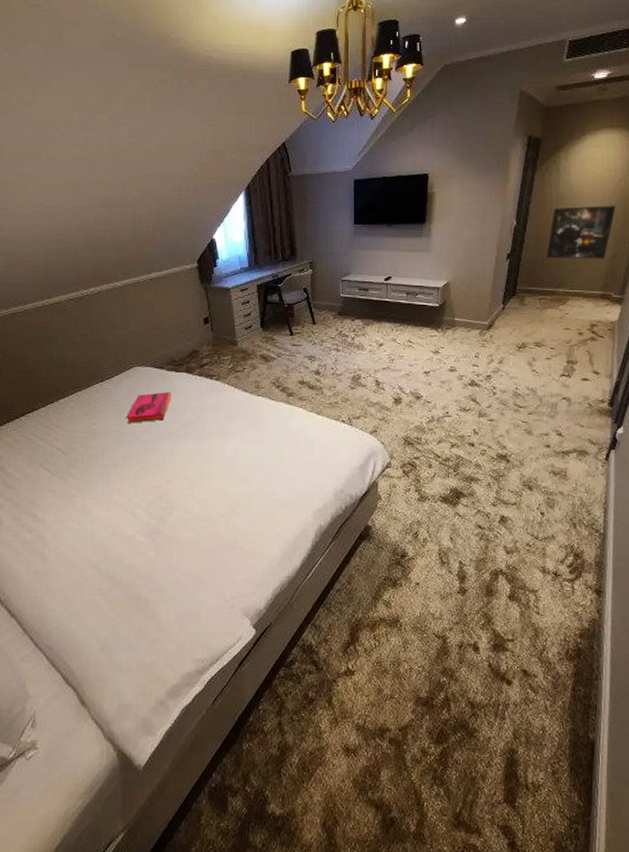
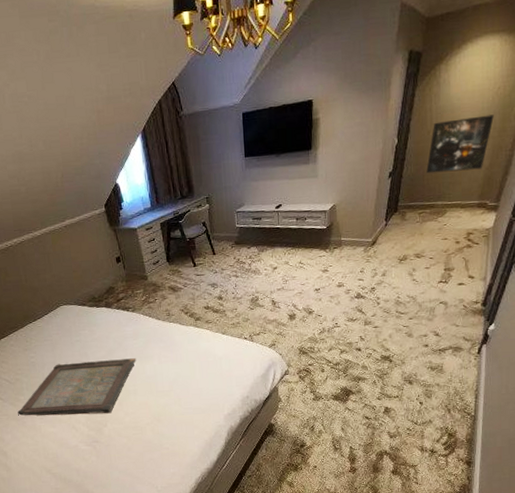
serving tray: none [66,434,215,499] -> present [18,358,136,416]
hardback book: present [126,392,171,423] -> none [59,325,96,355]

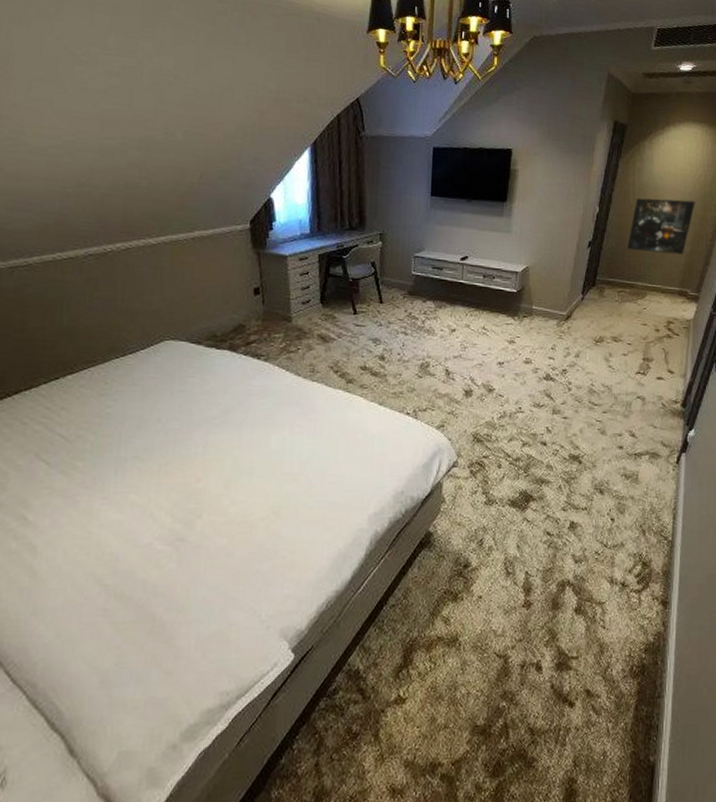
serving tray: present [18,358,136,416] -> none [68,420,260,500]

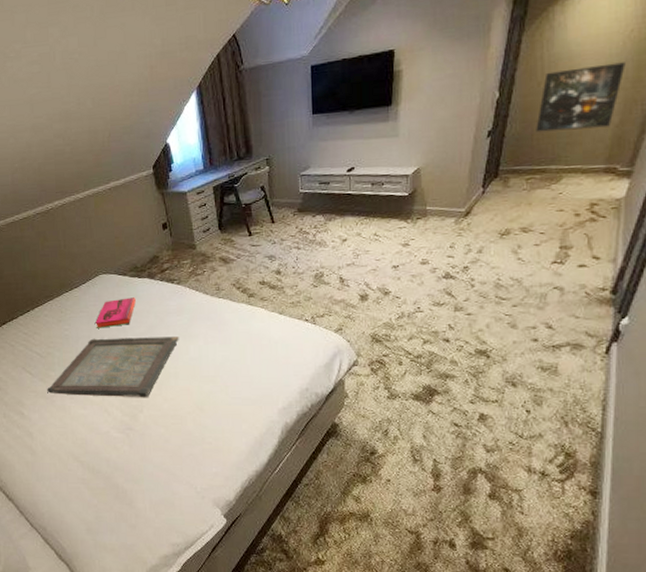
serving tray: none [68,420,260,500] -> present [47,336,179,398]
hardback book: none [152,372,210,408] -> present [95,297,136,328]

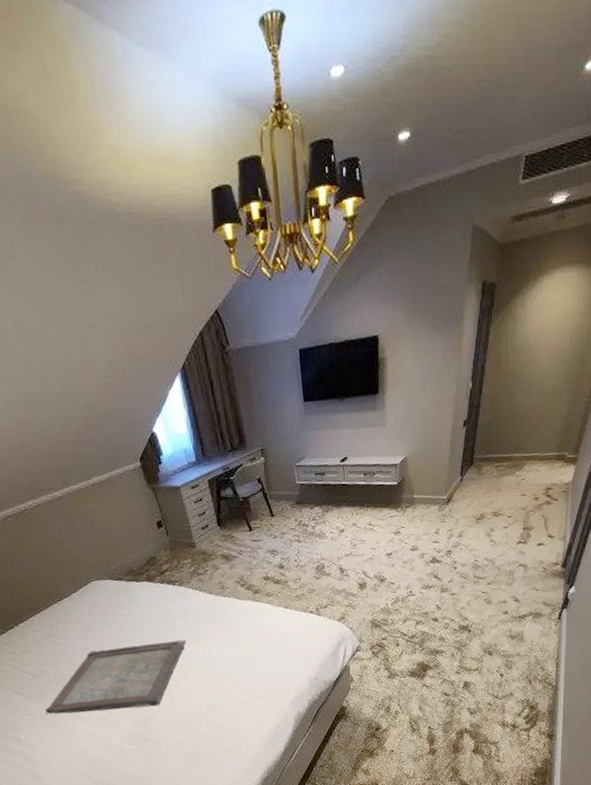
hardback book: present [95,297,136,328] -> none [93,603,136,639]
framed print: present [536,62,626,133] -> none [503,357,572,422]

